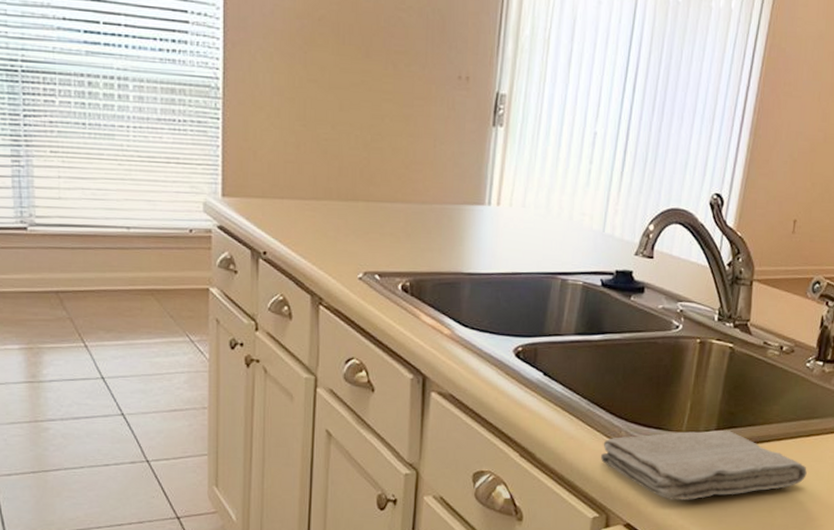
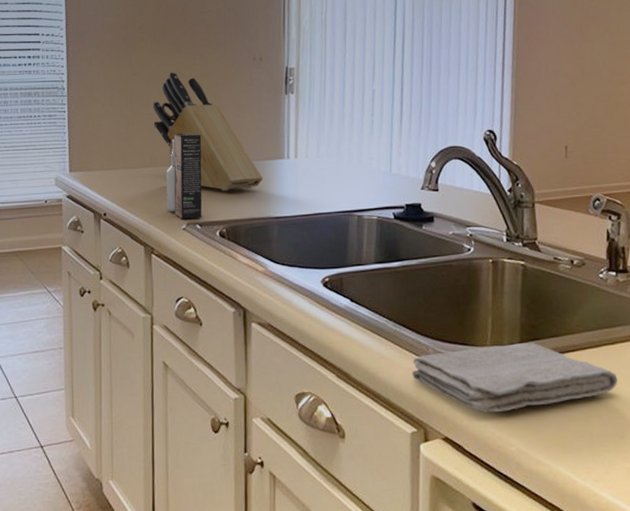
knife block: none [330,81,458,238] -> present [152,71,263,192]
spray bottle: none [341,160,389,267] -> present [166,132,202,219]

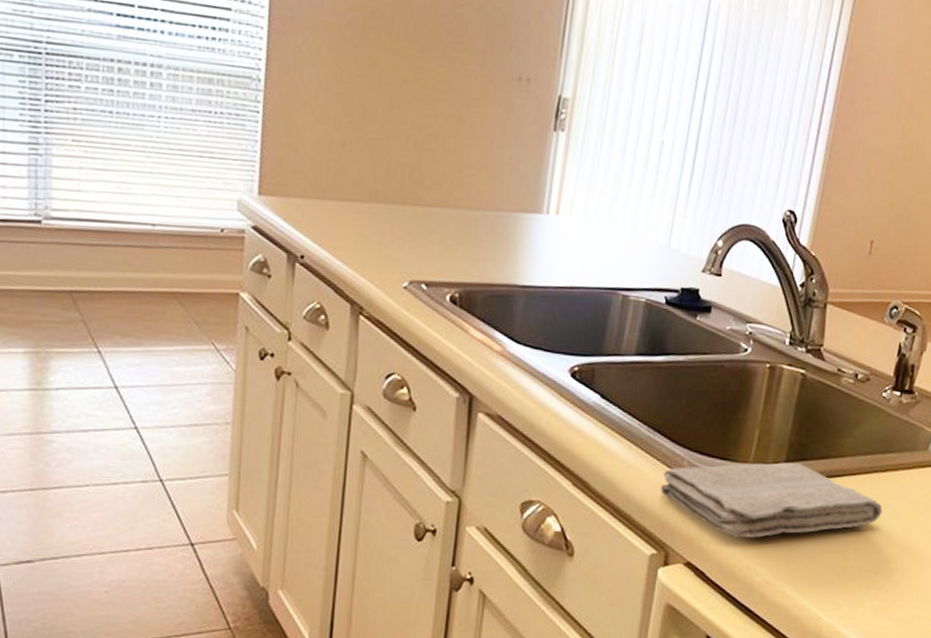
knife block: present [152,71,263,192] -> none [378,78,513,246]
spray bottle: present [166,132,202,219] -> none [385,161,441,276]

